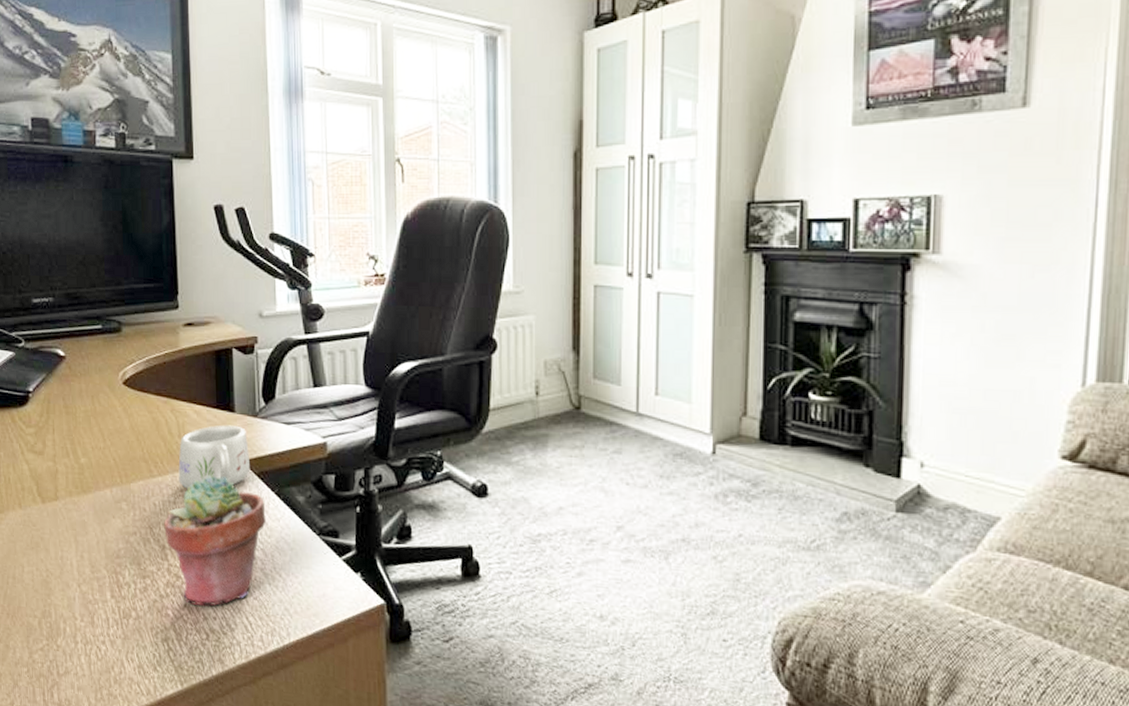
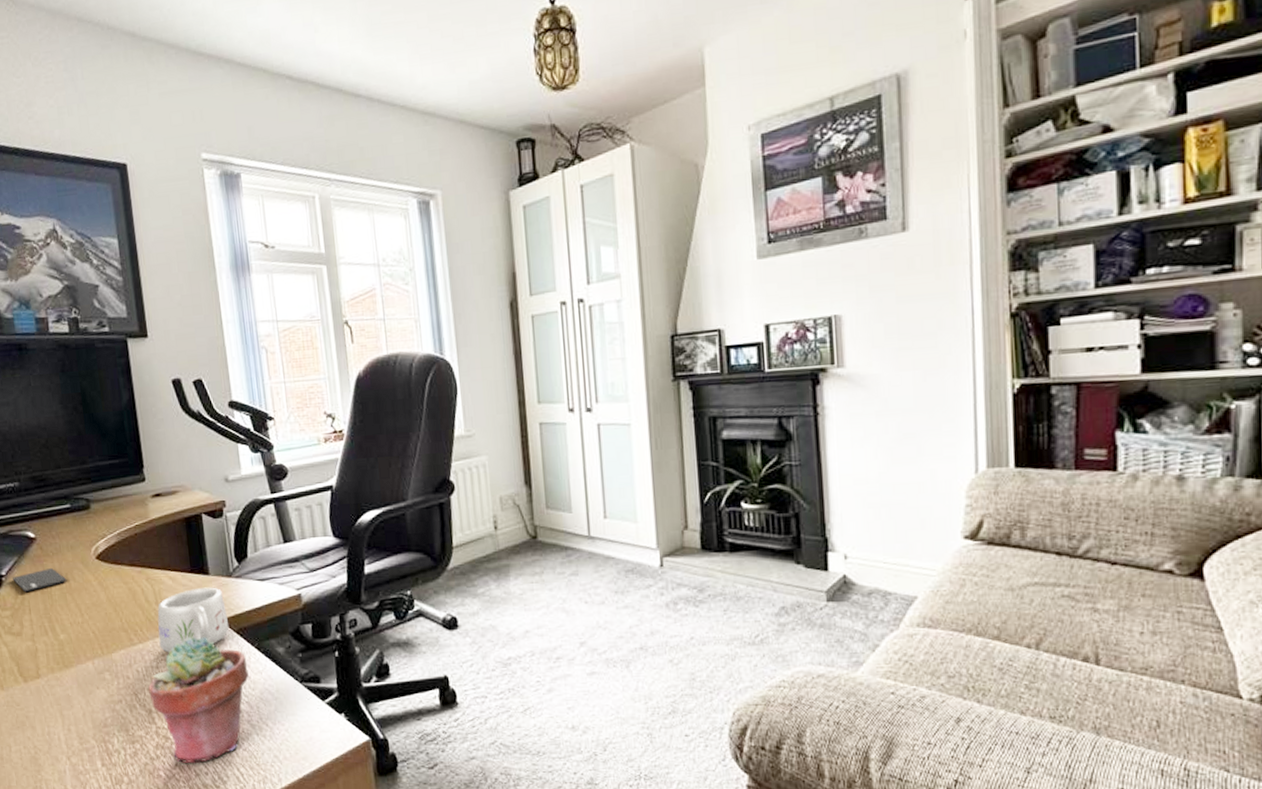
smartphone: none [39,389,93,412] -> present [13,568,67,593]

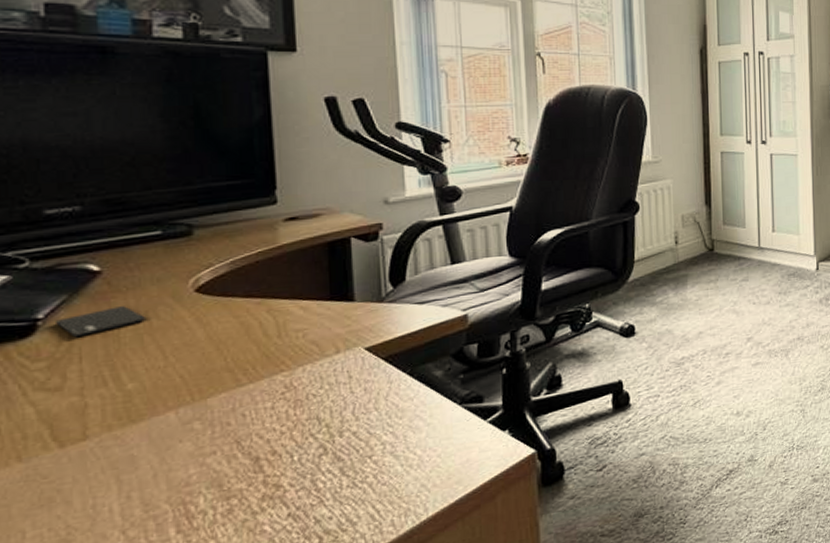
potted succulent: present [148,636,249,763] -> none [258,368,396,512]
mug: present [157,587,230,653] -> none [278,314,376,391]

